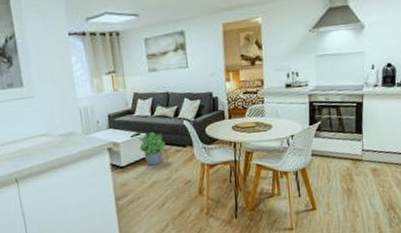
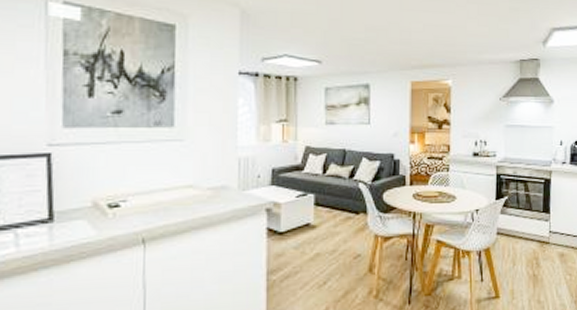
potted plant: present [138,131,166,166] -> none [304,192,336,234]

